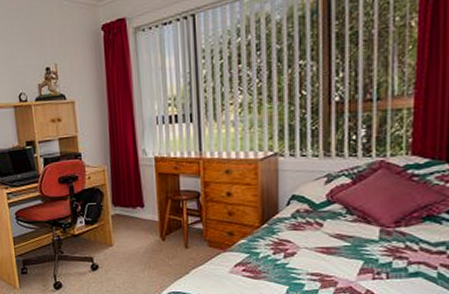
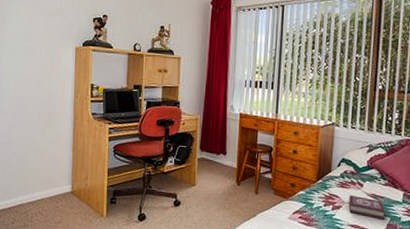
book: none [305,237,357,264] -> present [348,194,386,220]

